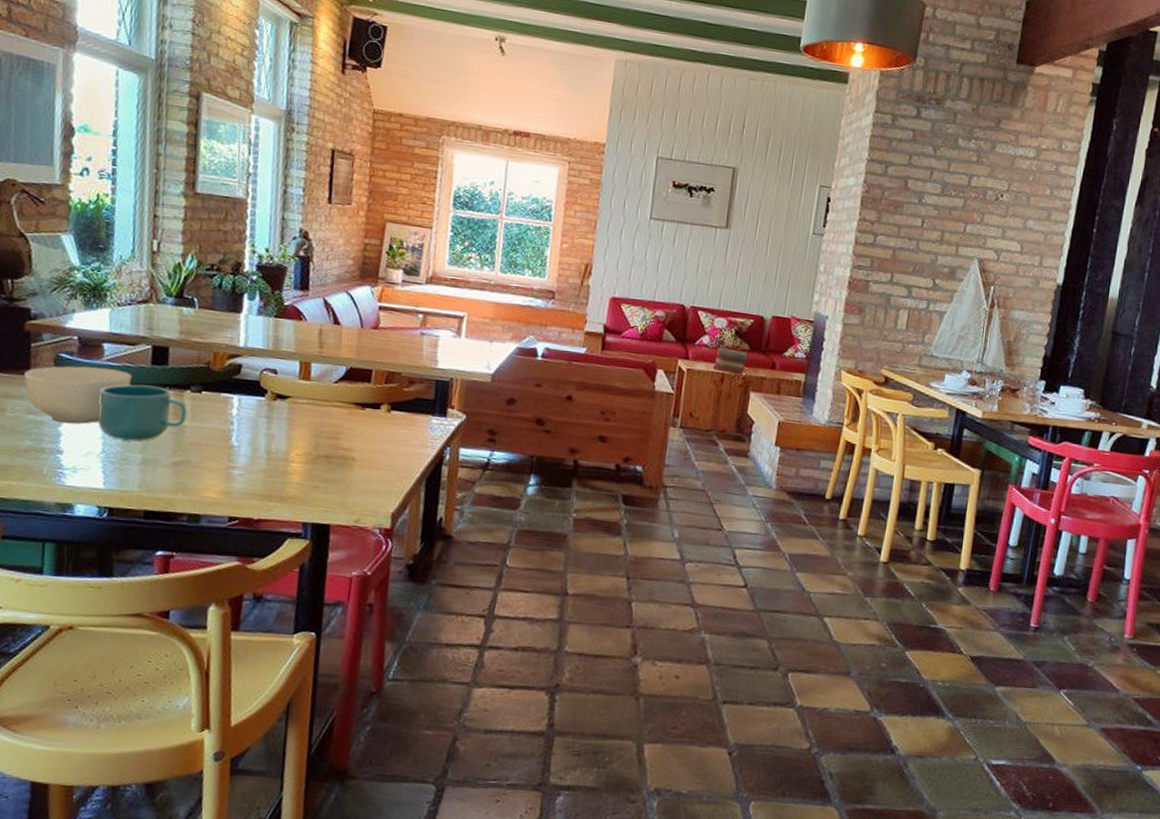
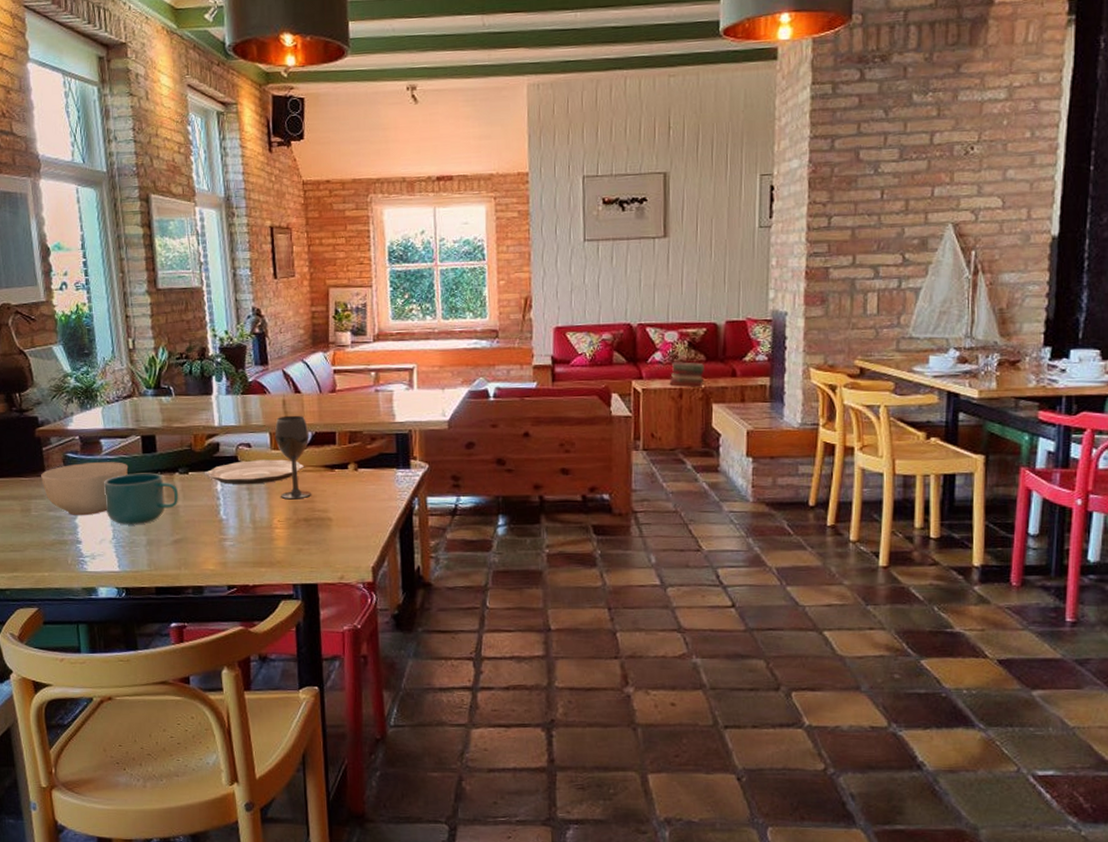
plate: none [222,387,334,414] -> present [206,459,305,485]
wine glass: none [303,346,344,434] -> present [274,415,312,500]

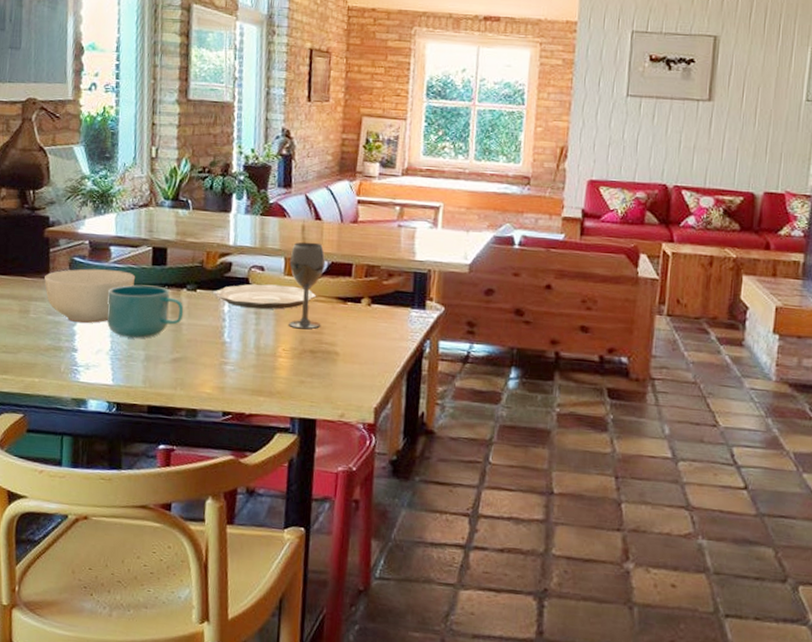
books: present [670,362,704,389] -> none [701,228,738,258]

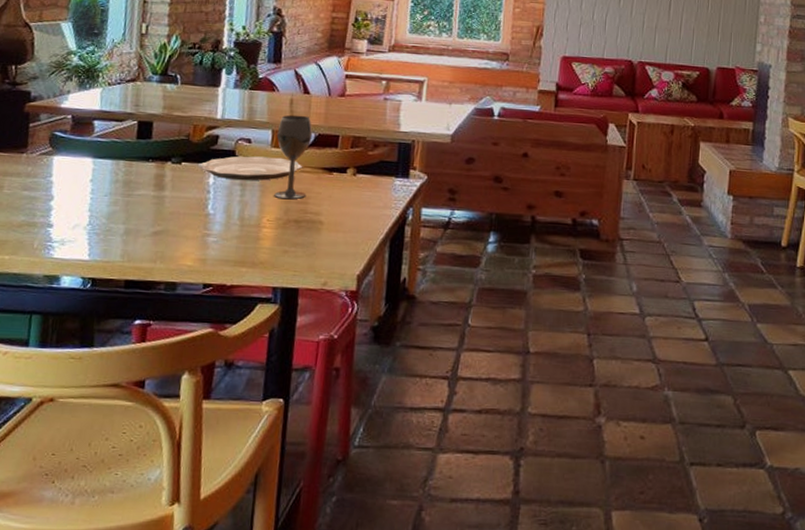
bowl: present [44,268,136,323] -> none [22,143,119,198]
cup: present [107,284,184,338] -> none [86,158,168,212]

